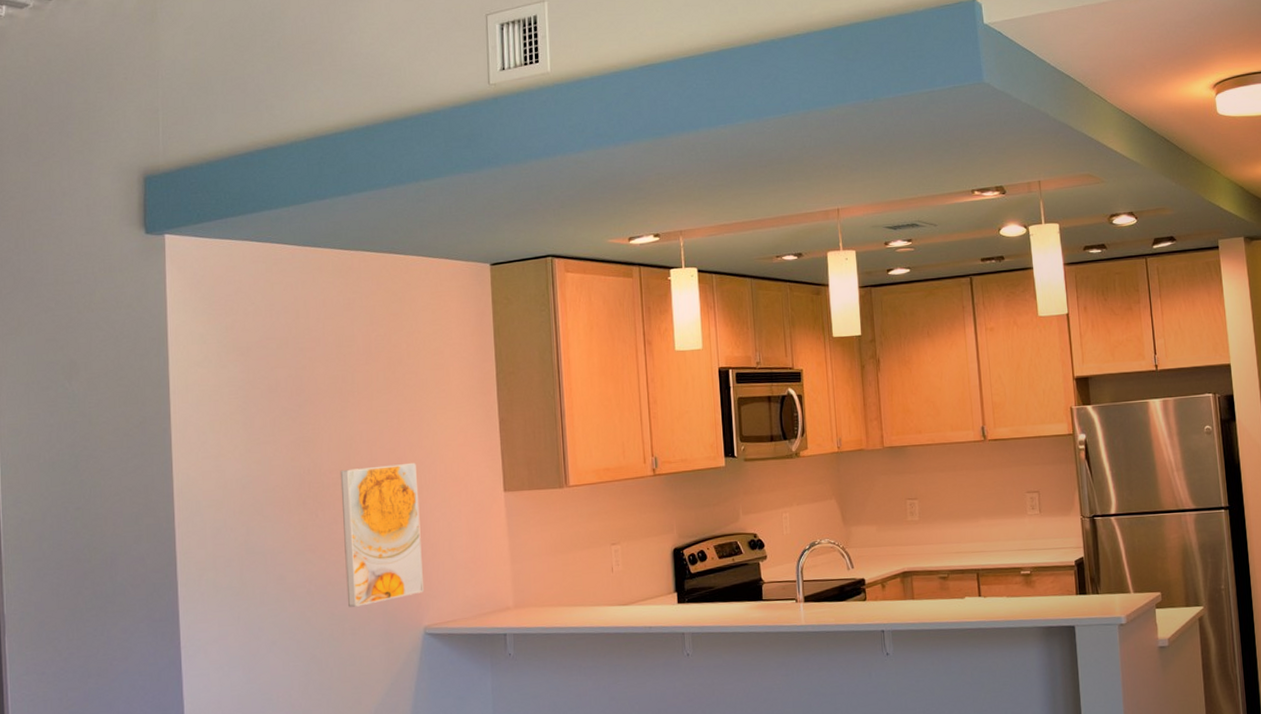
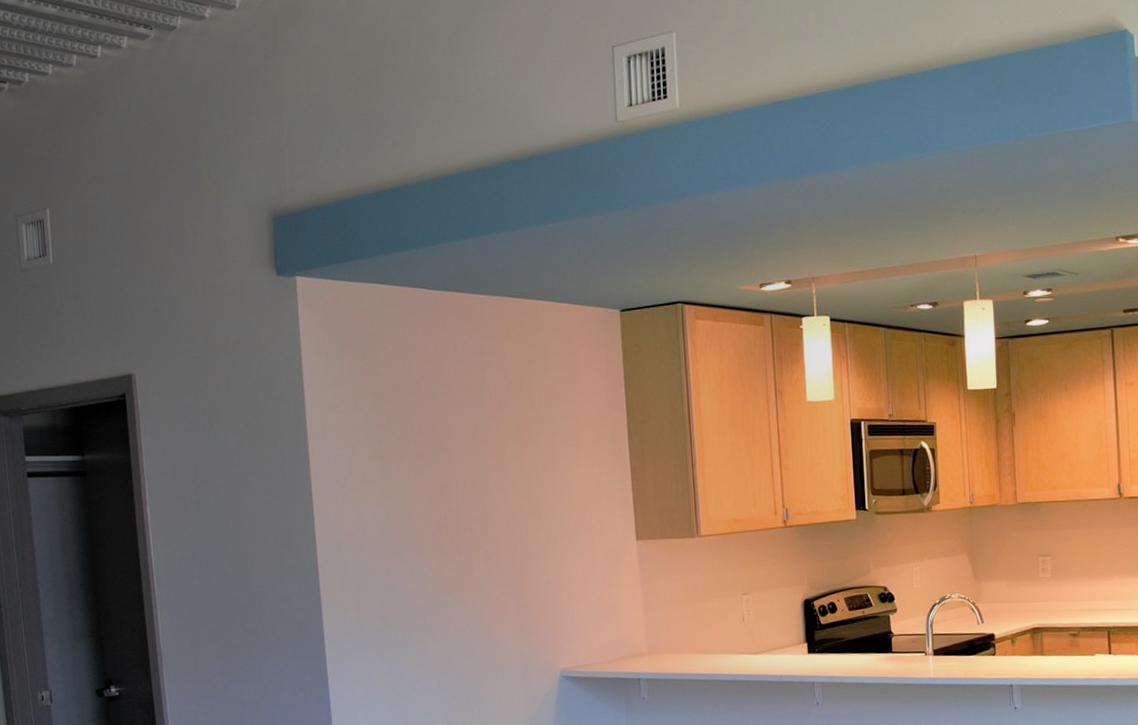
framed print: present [340,462,425,607] -> none [475,509,560,649]

